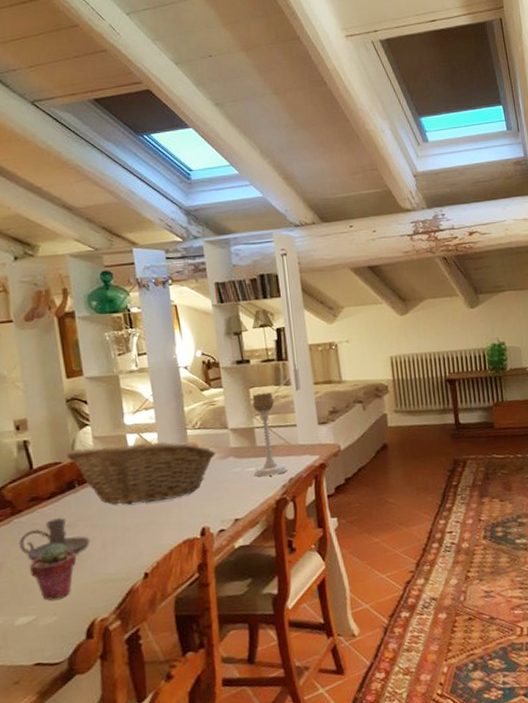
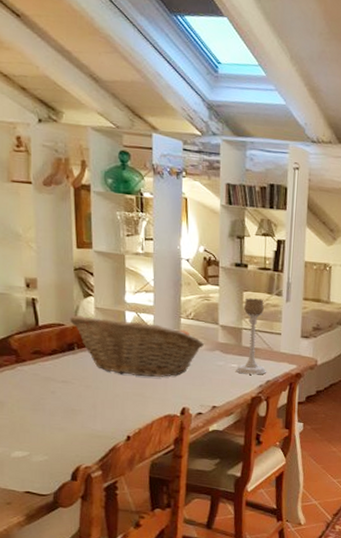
candle holder: present [19,518,90,561] -> none [21,374,83,408]
potted succulent: present [29,543,76,601] -> none [27,394,69,443]

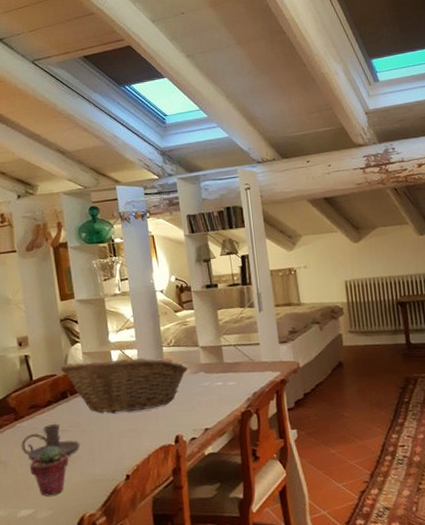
candle holder: none [21,374,83,408] -> present [21,424,80,461]
potted succulent: none [27,394,69,443] -> present [29,445,68,496]
candle holder: present [235,298,267,375] -> none [219,314,252,391]

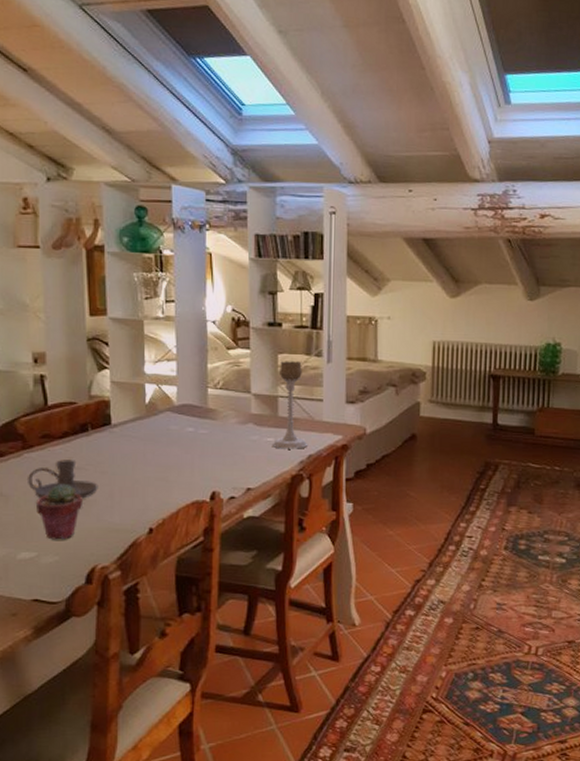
fruit basket: present [61,356,189,413] -> none [83,392,236,457]
candle holder: none [219,314,252,391] -> present [271,361,309,449]

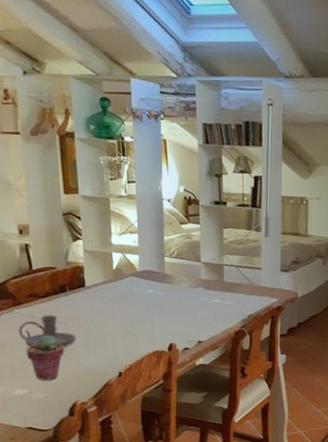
candle holder: present [271,361,309,449] -> none [218,234,249,310]

